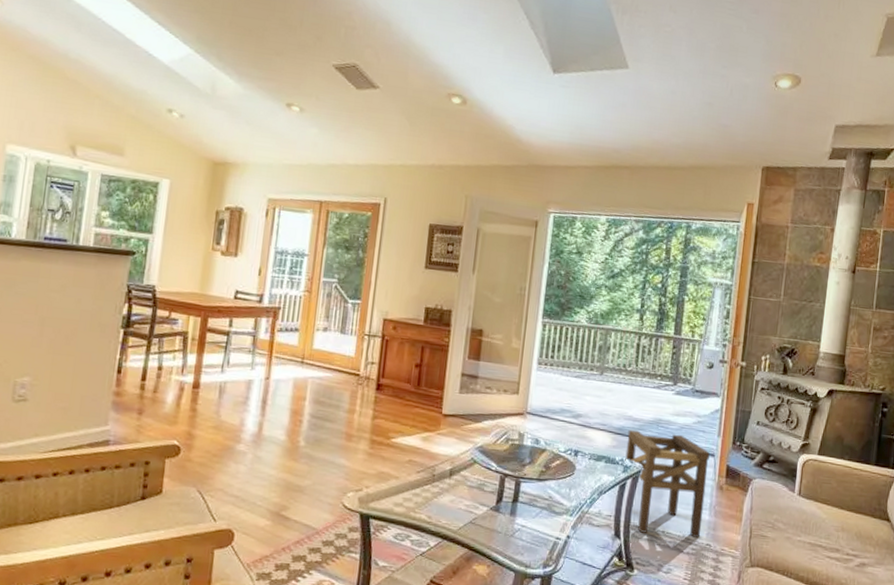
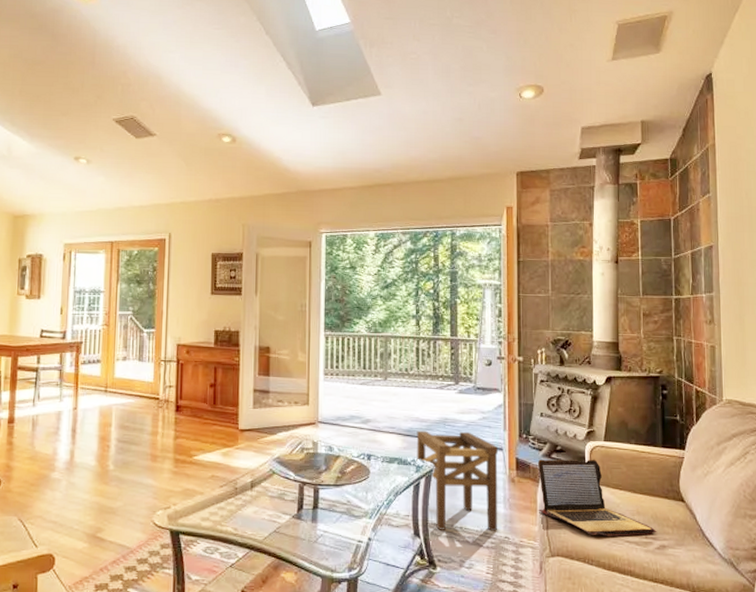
laptop: none [743,468,859,552] -> present [537,459,657,537]

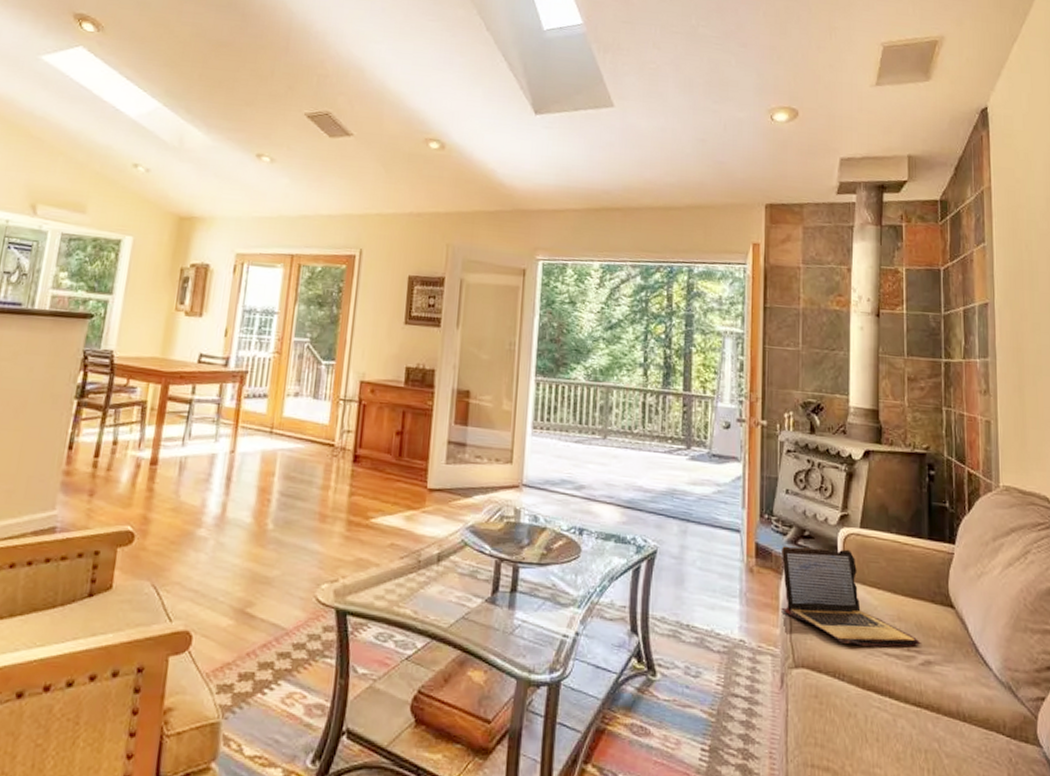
stool: present [416,430,498,531] -> none [637,502,734,632]

